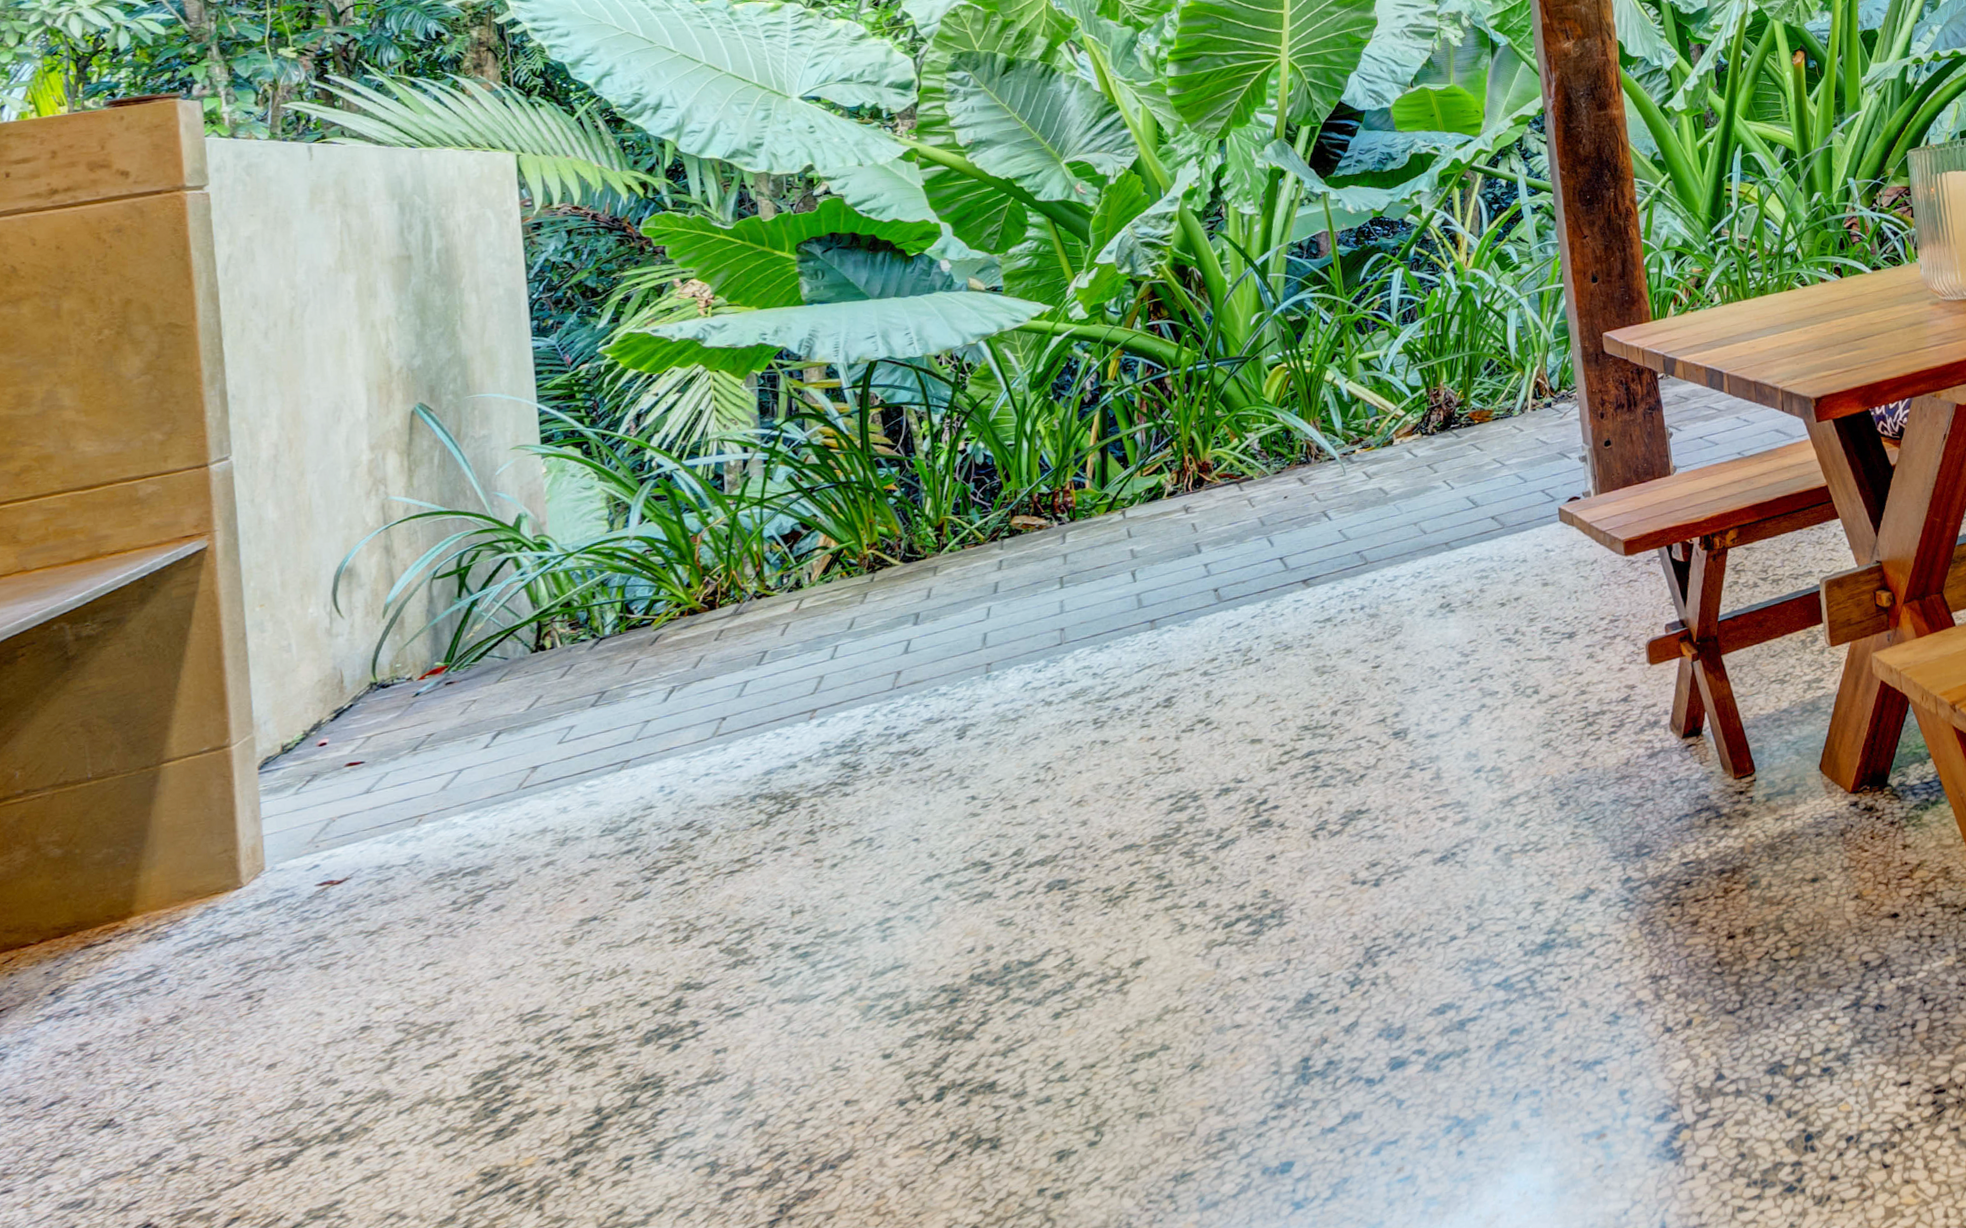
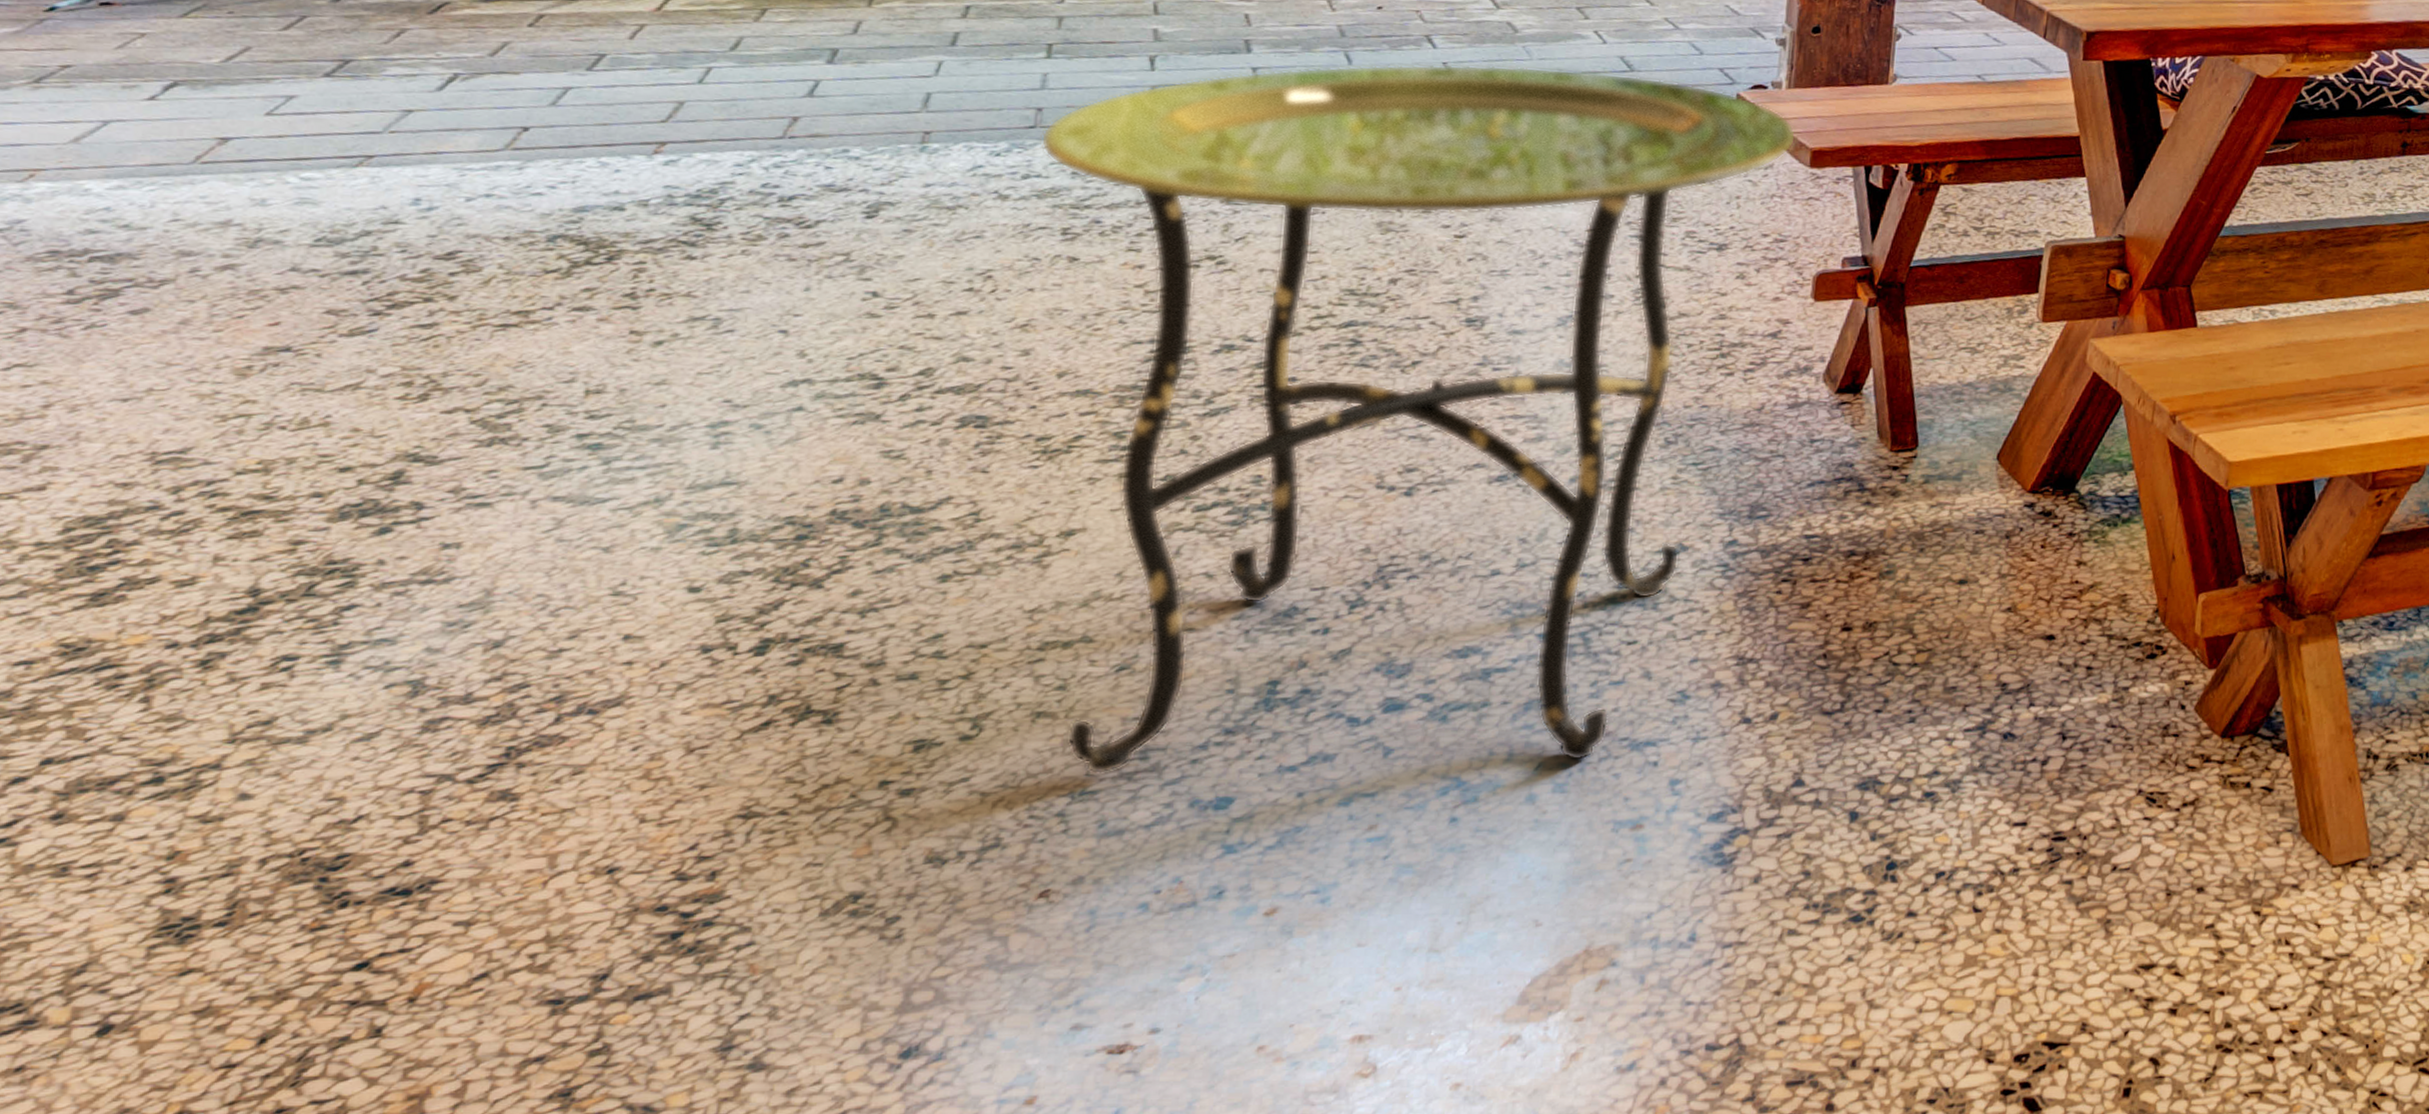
side table: none [1066,507,1610,1159] -> present [1040,64,1797,775]

